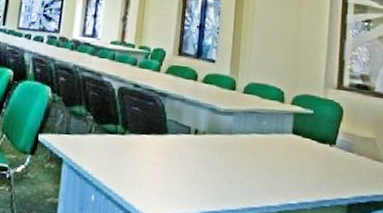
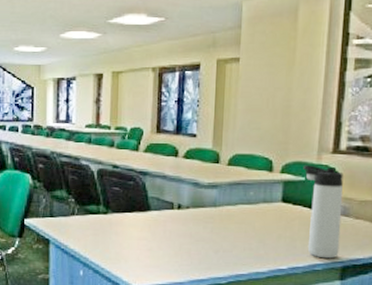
thermos bottle: none [311,98,347,195] -> present [303,164,344,259]

